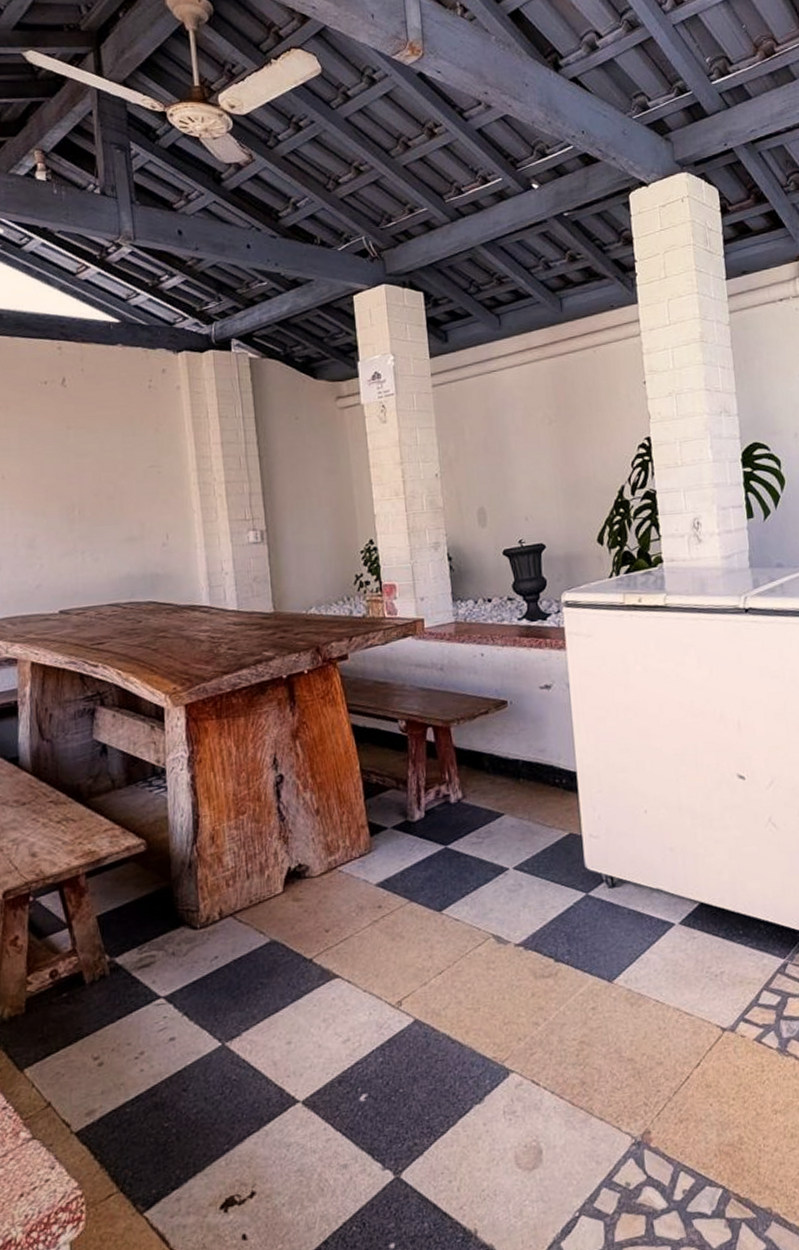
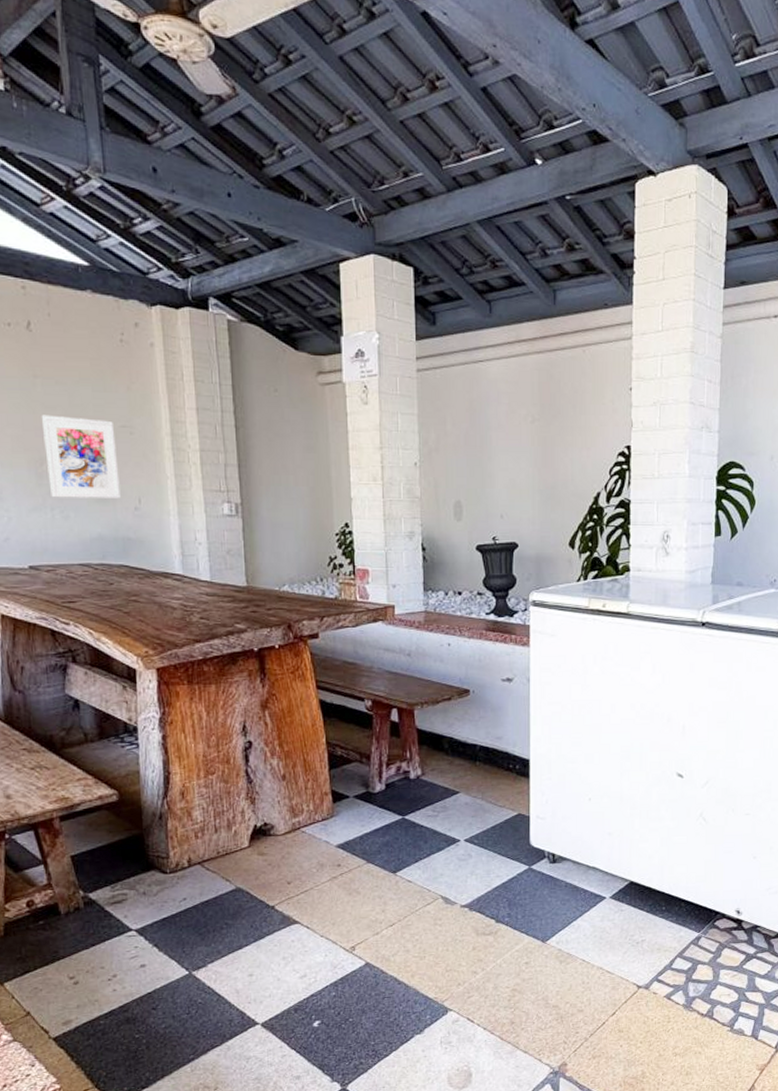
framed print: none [73,462,149,541] -> present [41,414,121,498]

